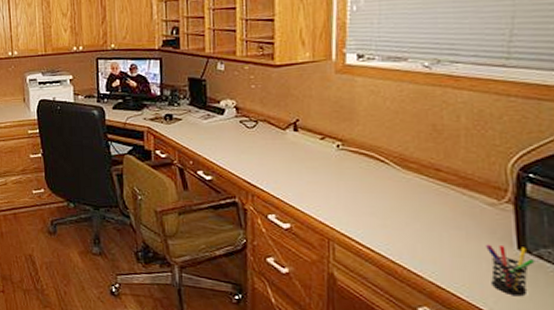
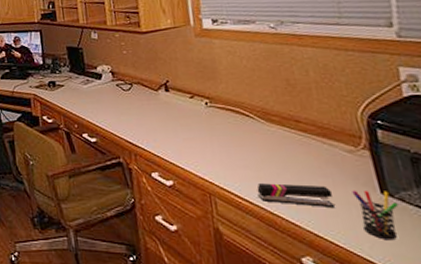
stapler: none [381,232,464,262] -> present [257,183,335,209]

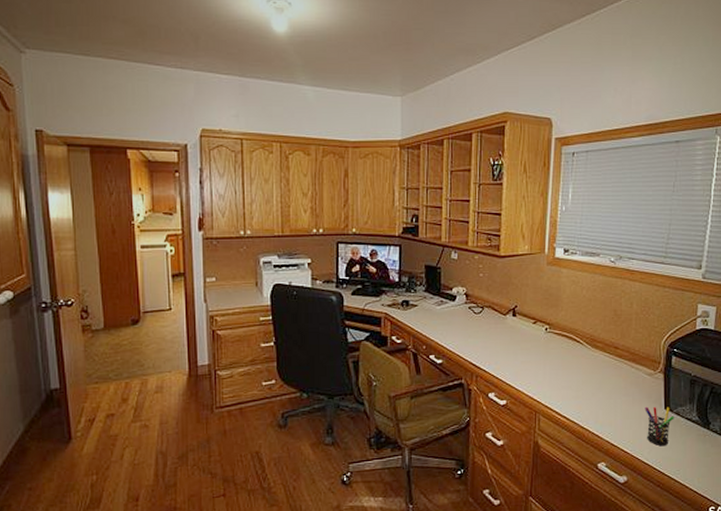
stapler: present [257,183,335,209] -> none [574,402,631,422]

